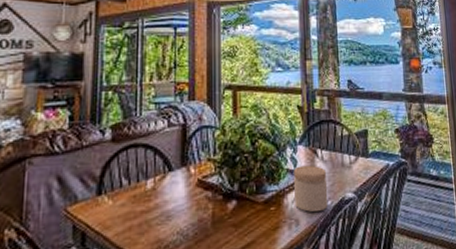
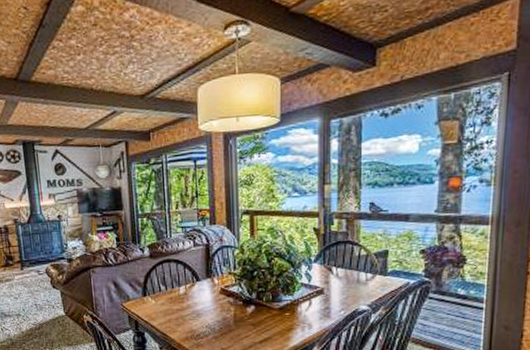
jar: present [294,165,328,213] -> none [308,280,341,320]

